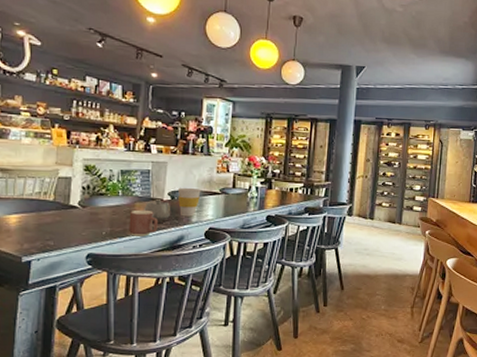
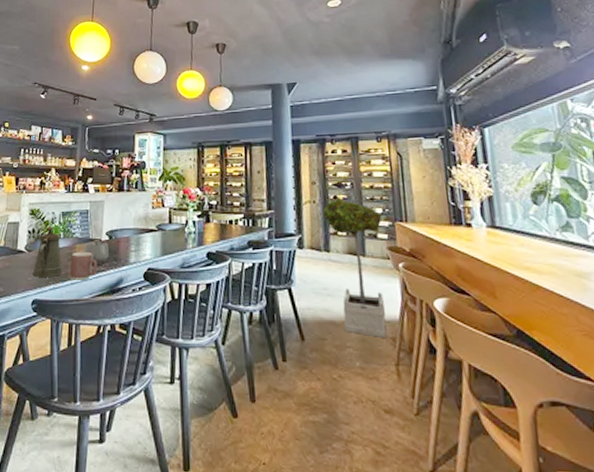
coffee pot: none [87,184,121,234] -> present [33,227,63,278]
cup: present [178,187,201,217] -> none [115,225,138,257]
potted tree: none [372,174,419,288] -> present [323,197,387,339]

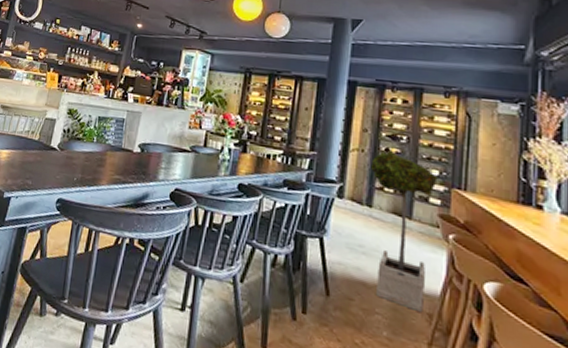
coffee pot: present [33,227,63,278] -> none [61,129,93,180]
mug: present [70,251,97,280] -> none [97,158,126,189]
sugar bowl: present [83,240,110,266] -> none [113,150,140,177]

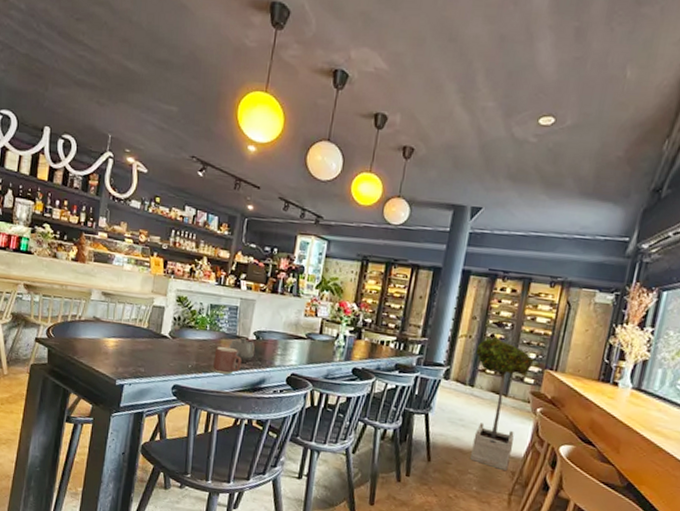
mug: none [97,158,126,189] -> present [213,346,242,375]
sugar bowl: none [113,150,140,177] -> present [228,338,256,364]

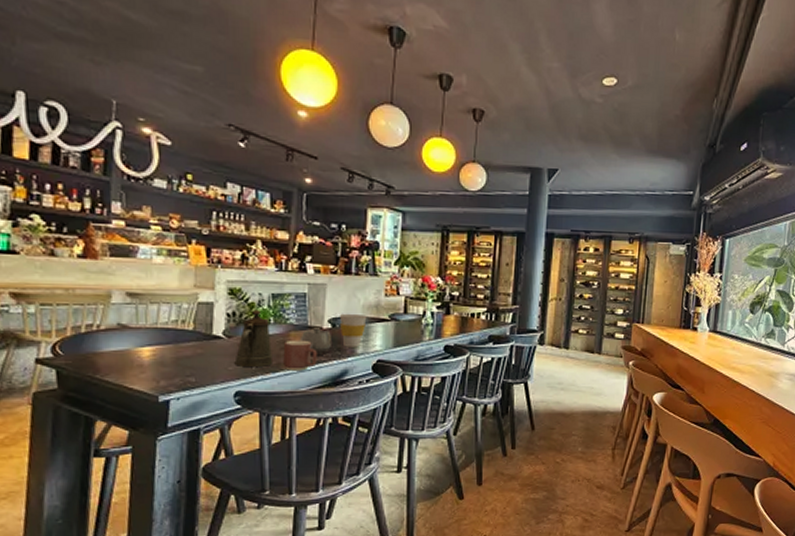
coffee pot: none [175,317,206,367] -> present [234,310,274,368]
cup: none [263,328,287,360] -> present [340,313,367,347]
potted tree: present [470,336,534,472] -> none [567,296,622,428]

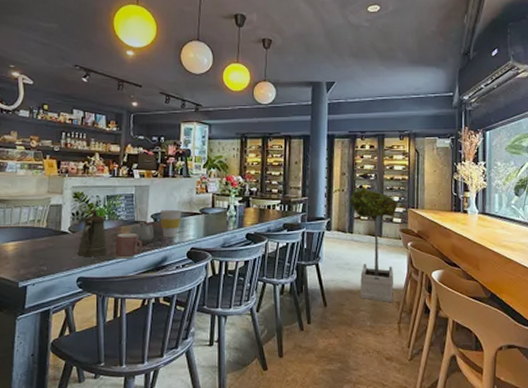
potted tree: none [567,296,622,428] -> present [349,186,398,303]

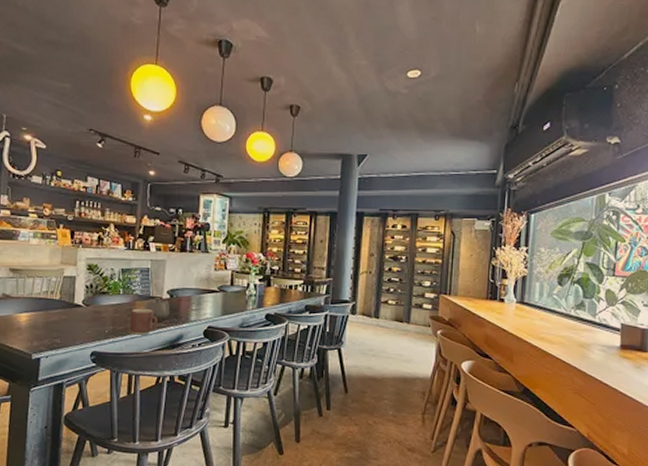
coffee pot: present [77,209,108,257] -> none [91,283,122,332]
cup: present [160,209,182,238] -> none [177,285,199,315]
potted tree: present [349,186,398,303] -> none [377,269,429,393]

